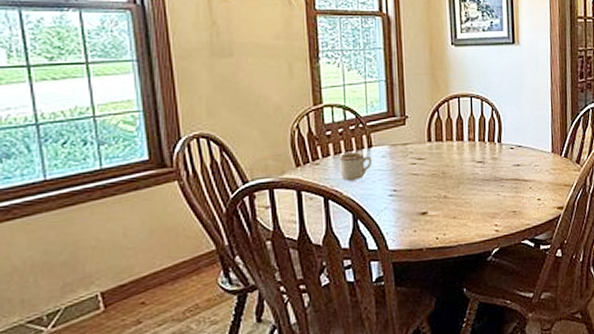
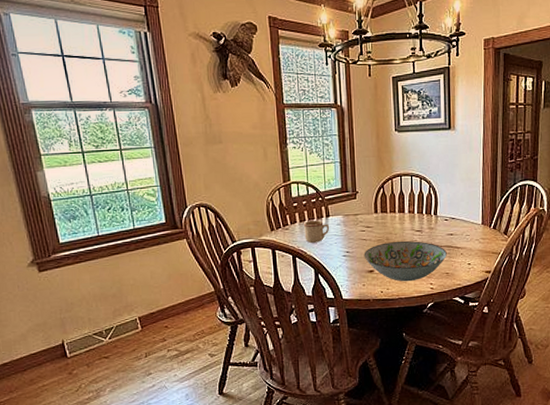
decorative bowl: none [415,174,514,225] -> present [364,240,447,282]

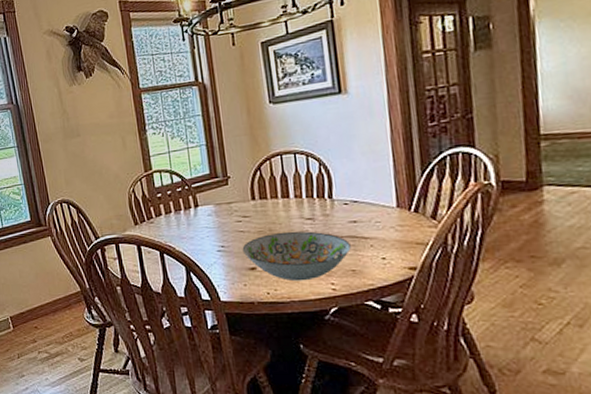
mug: present [304,220,330,243] -> none [170,211,200,237]

